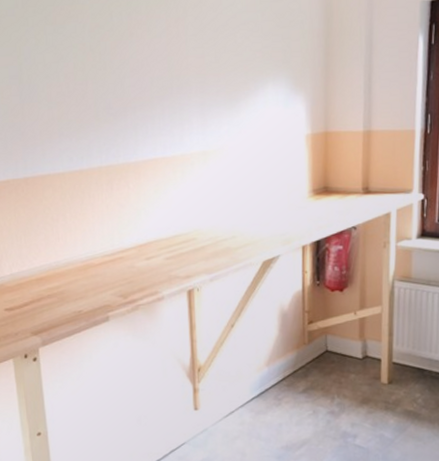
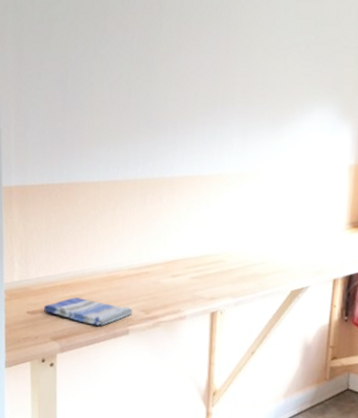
dish towel: none [20,289,110,316] -> present [43,297,132,326]

